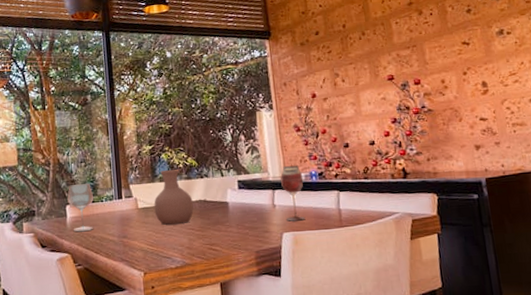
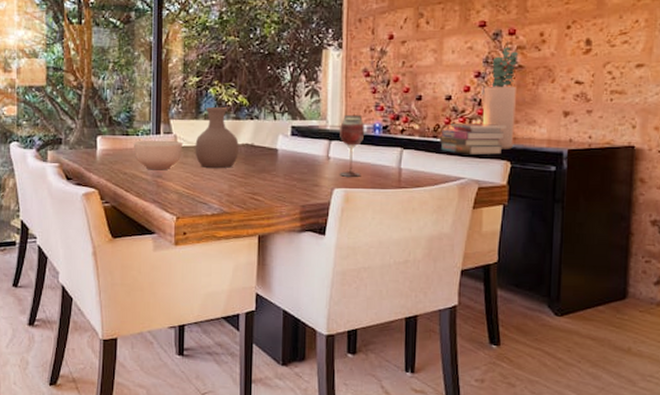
wine glass: present [67,184,93,232] -> none [99,114,128,167]
bowl: none [98,203,143,232] -> present [133,140,182,170]
books: none [369,161,427,192] -> present [439,122,506,156]
vase: none [402,90,437,184] -> present [482,41,519,150]

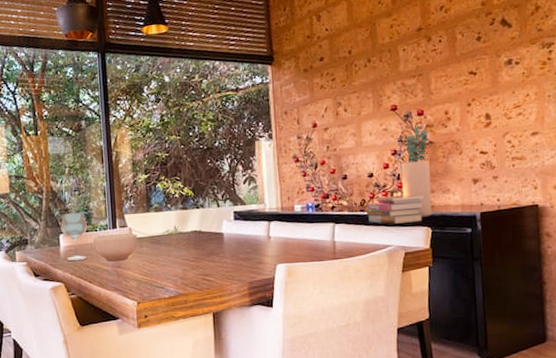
wine glass: none [99,114,128,167] -> present [61,213,87,262]
vase: present [195,107,239,168] -> none [148,200,189,255]
wineglass: present [340,114,365,177] -> none [277,196,300,253]

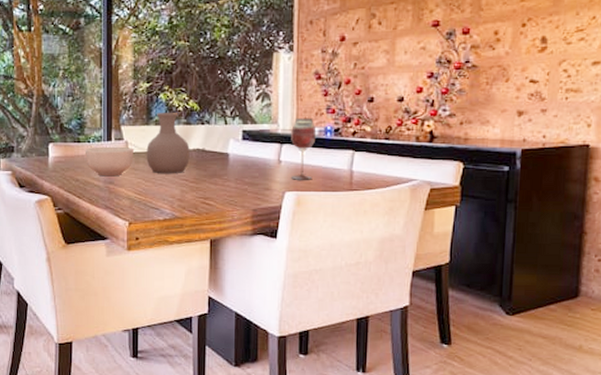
wine glass: present [61,213,87,262] -> none [51,121,79,174]
vase: none [148,200,189,255] -> present [146,113,190,173]
wineglass: none [277,196,300,253] -> present [291,117,317,180]
books: present [366,194,424,225] -> none [391,124,459,157]
vase: present [401,121,432,217] -> none [434,41,473,150]

